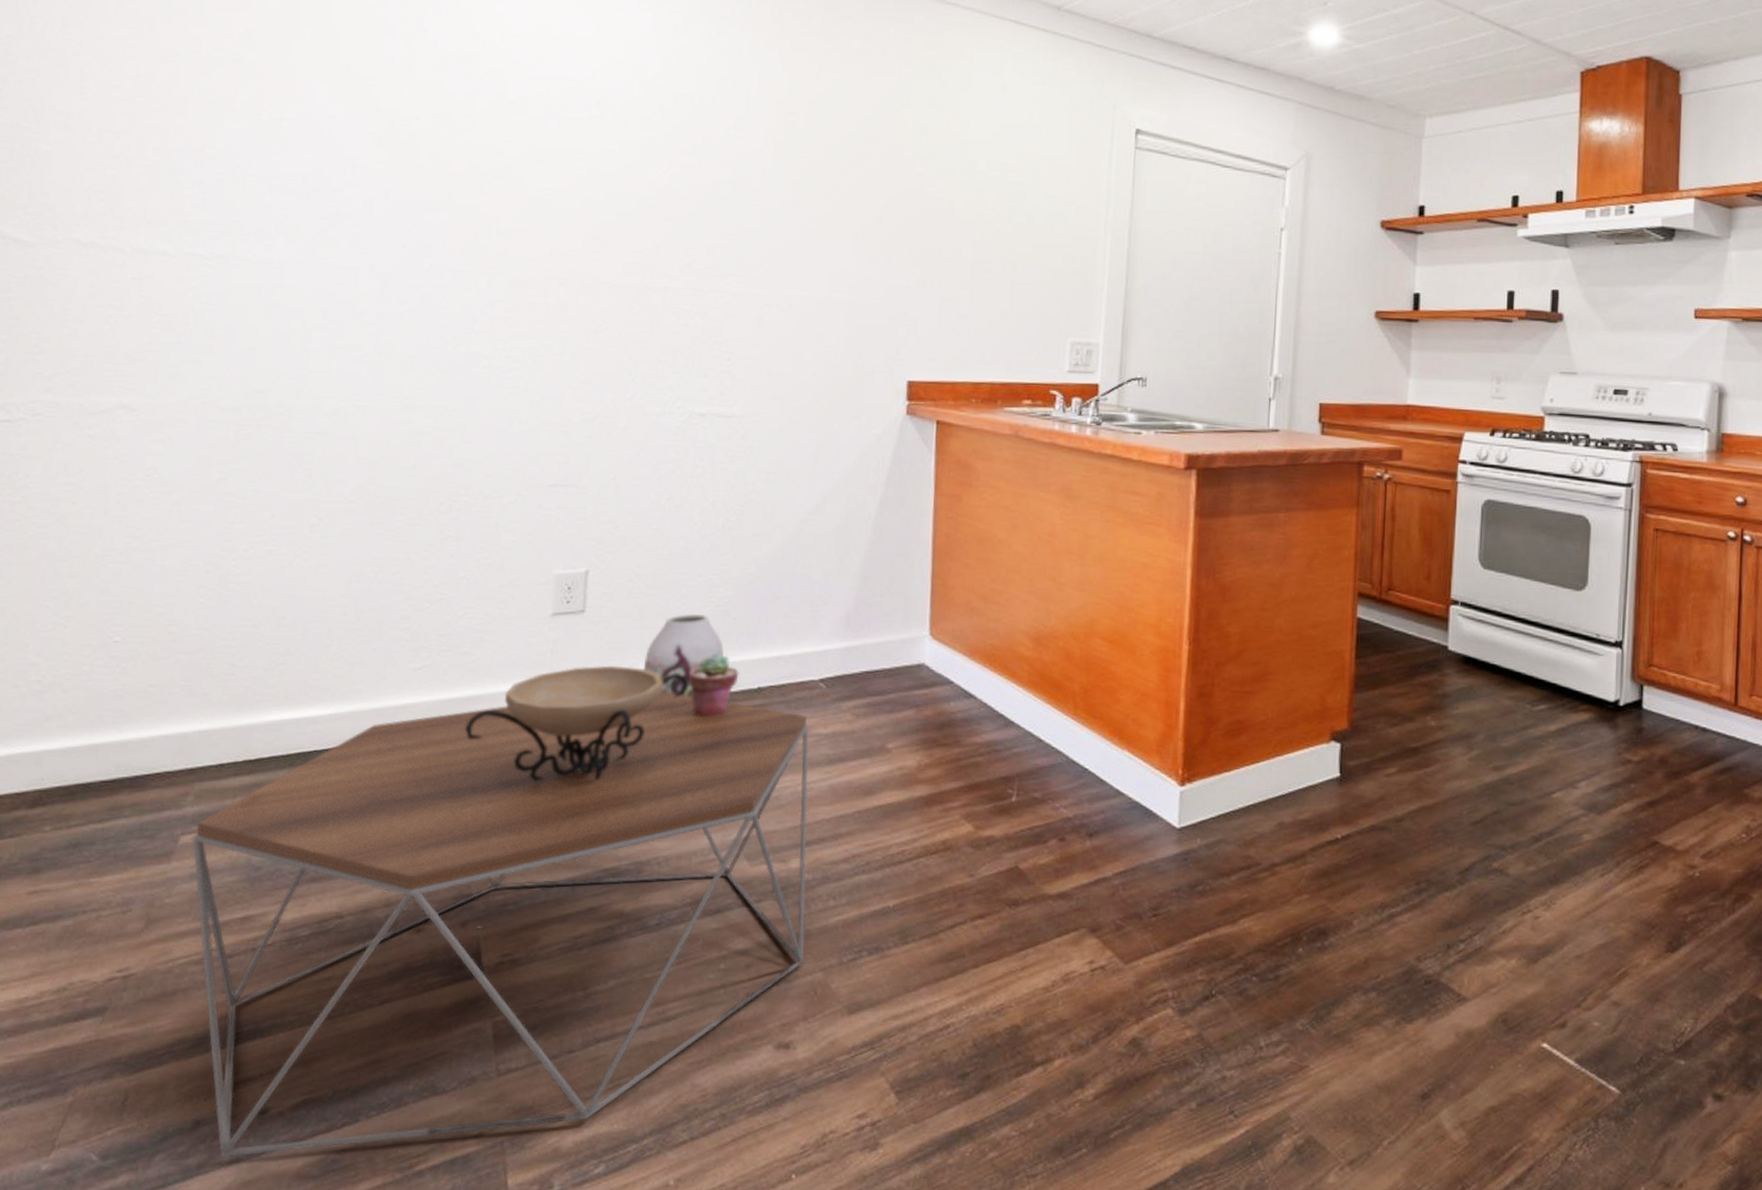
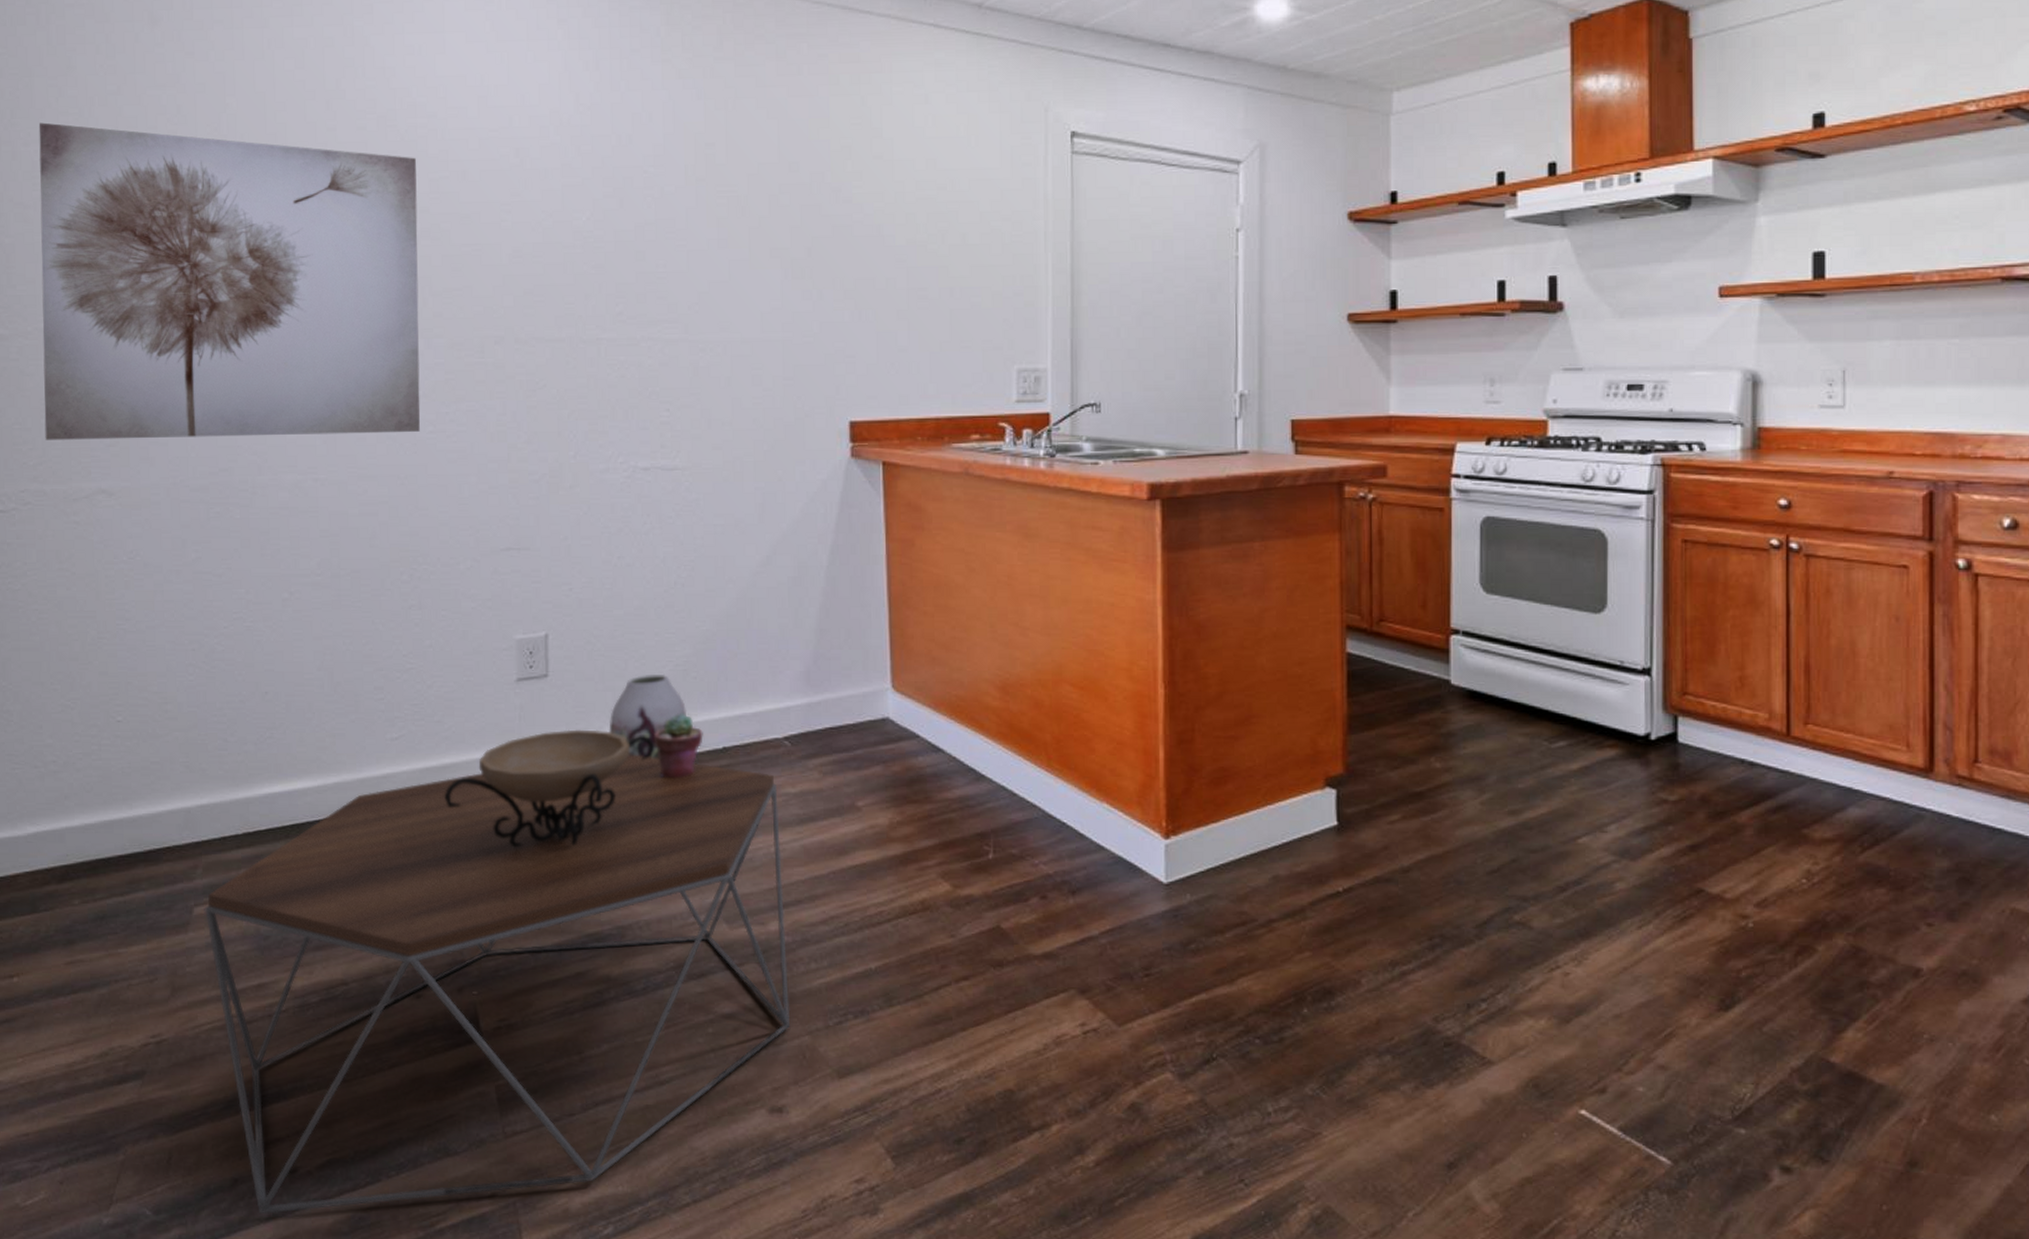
wall art: none [65,33,494,366] -> present [38,122,421,440]

